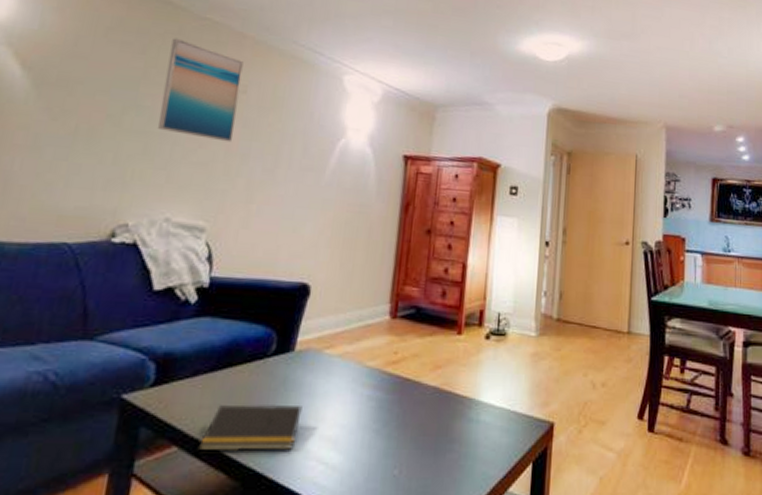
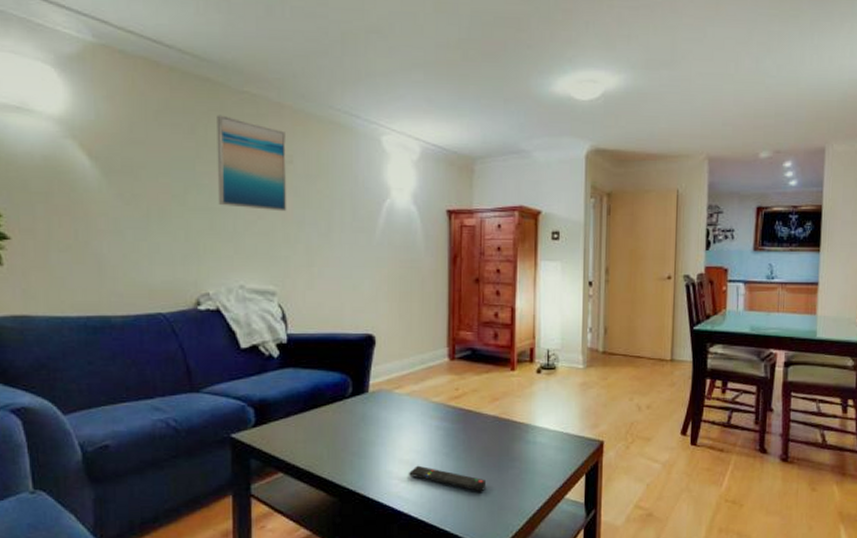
notepad: present [199,404,302,452] -> none [301,437,381,476]
remote control: none [328,443,420,479] -> present [408,465,487,491]

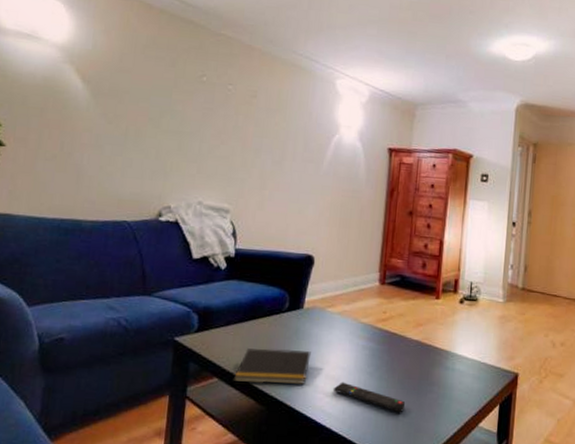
wall art: present [217,115,287,212] -> none [187,52,253,139]
notepad: none [301,437,381,476] -> present [234,348,311,384]

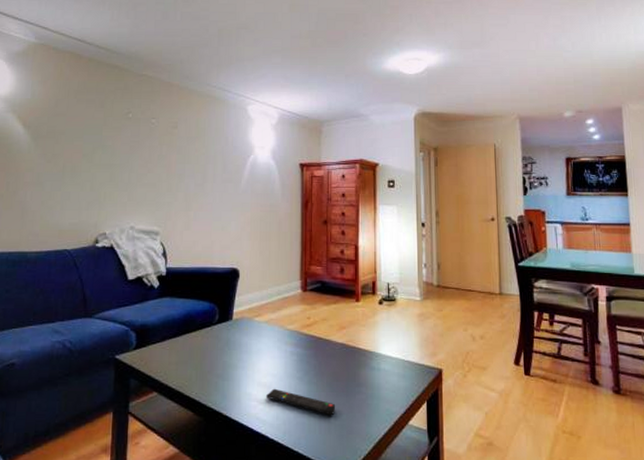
notepad: present [234,348,311,384] -> none [172,360,242,396]

